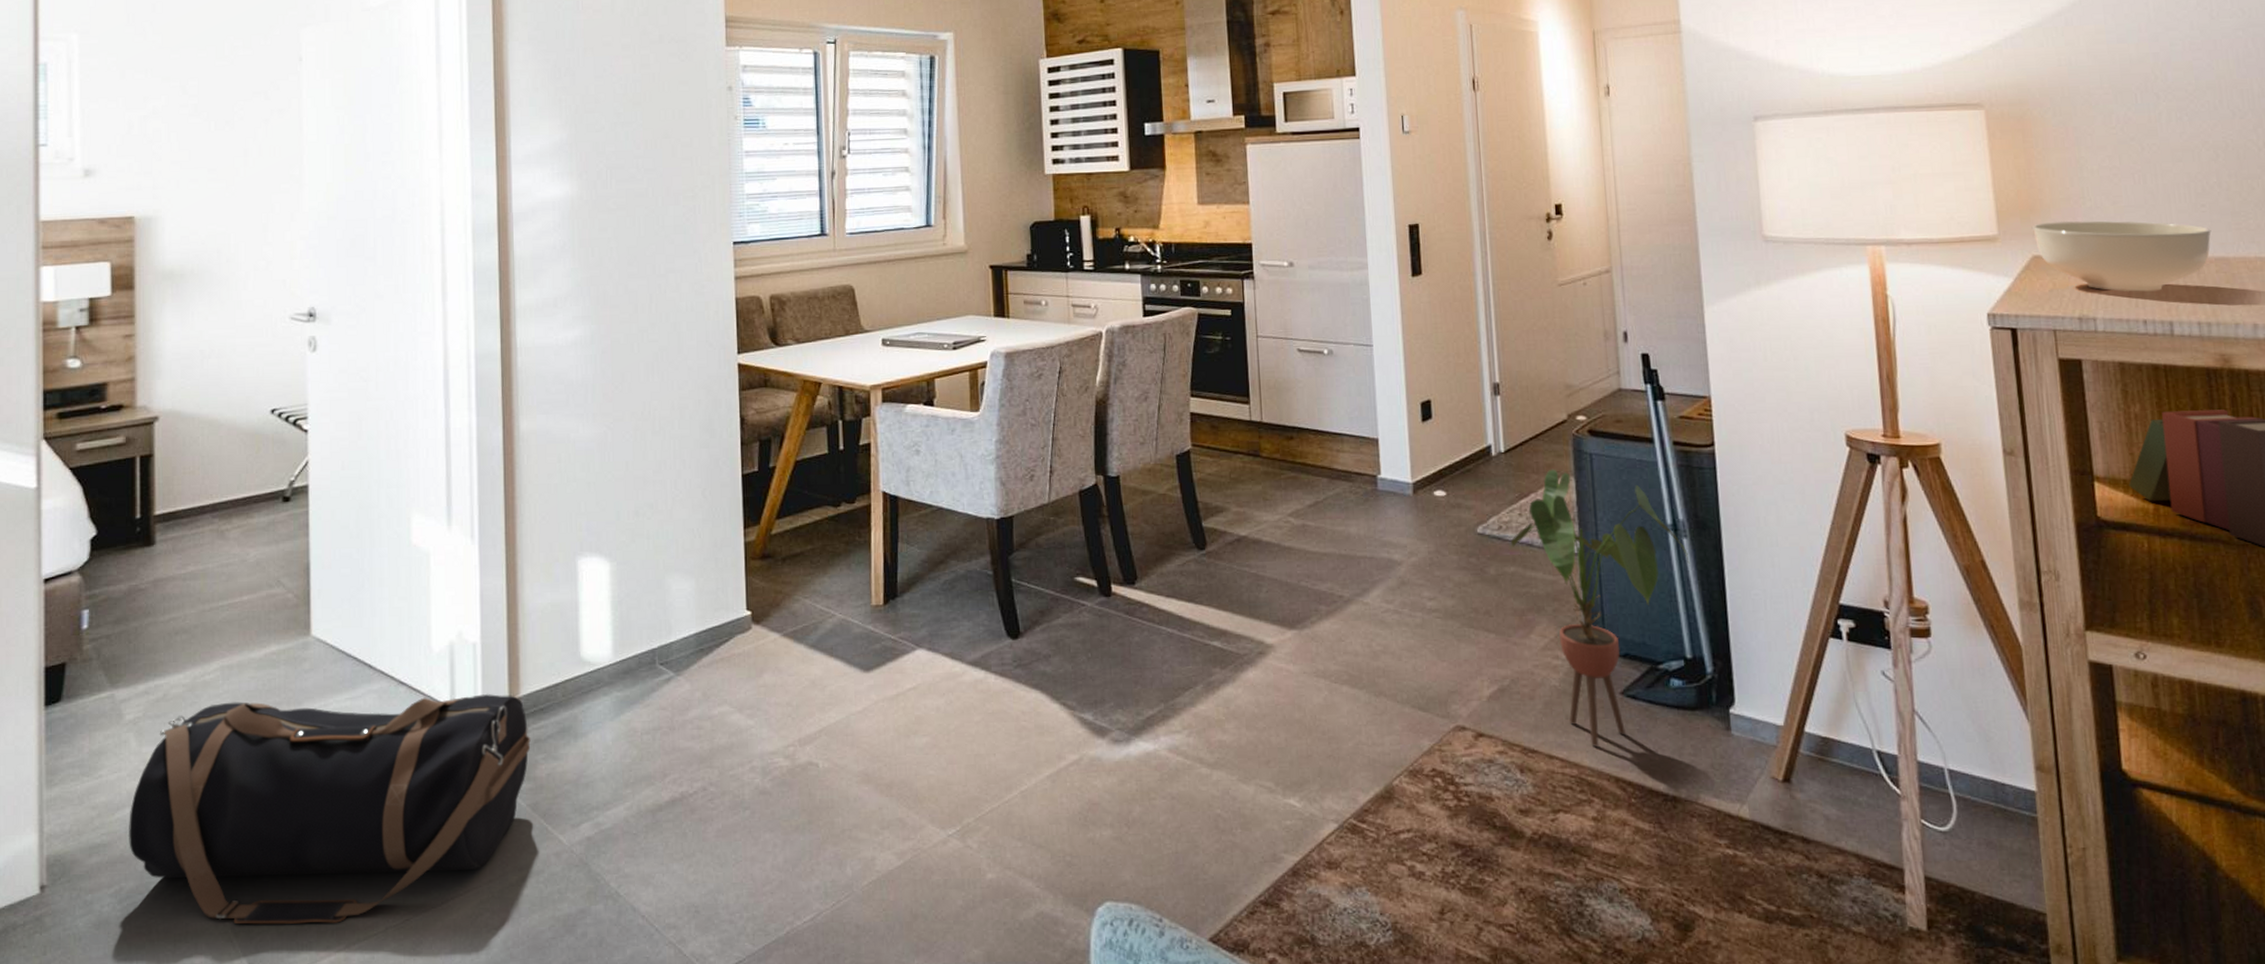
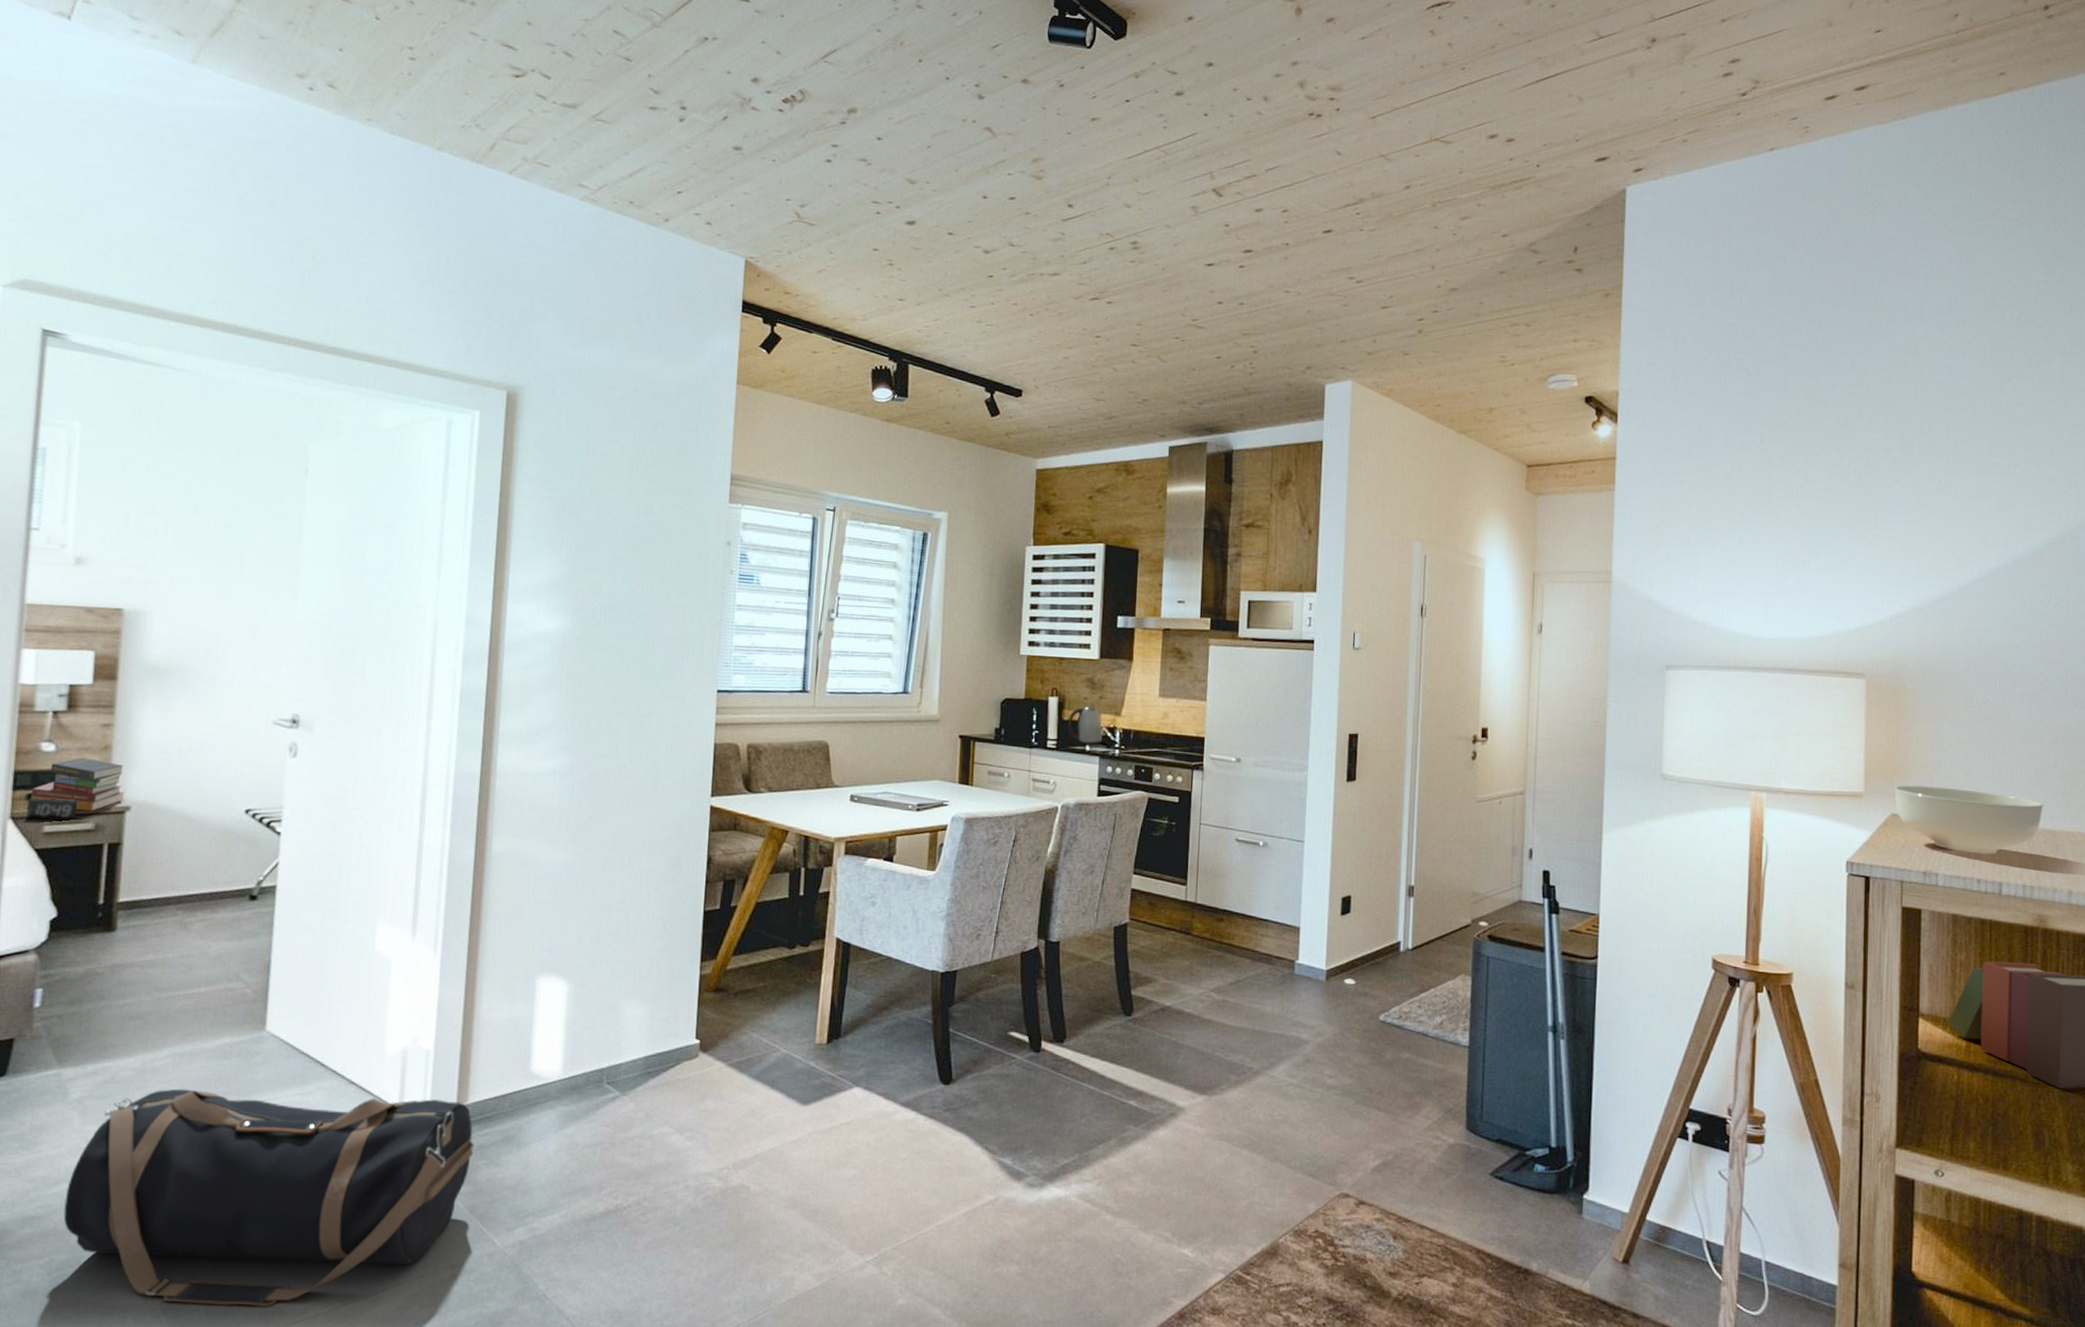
alarm clock: none [58,414,107,438] -> present [25,797,77,822]
books: none [62,371,152,425] -> present [31,757,125,811]
kettle: none [1103,221,1143,264] -> present [1068,705,1103,746]
house plant: present [1510,469,1690,747] -> none [1408,967,1564,1220]

